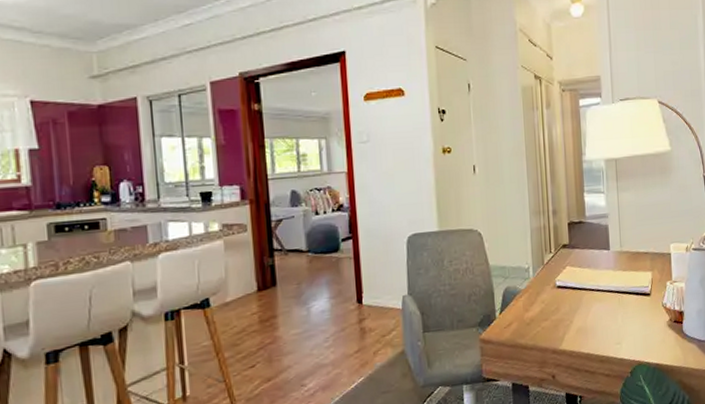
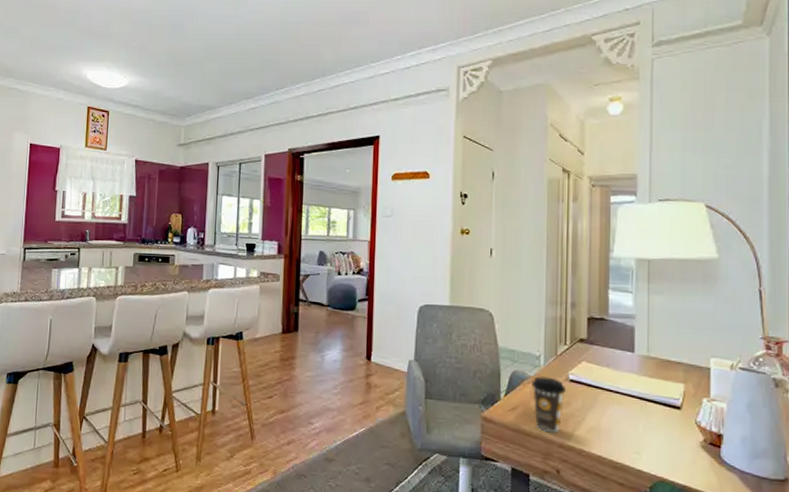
coffee cup: none [523,287,555,342] -> present [531,376,567,433]

